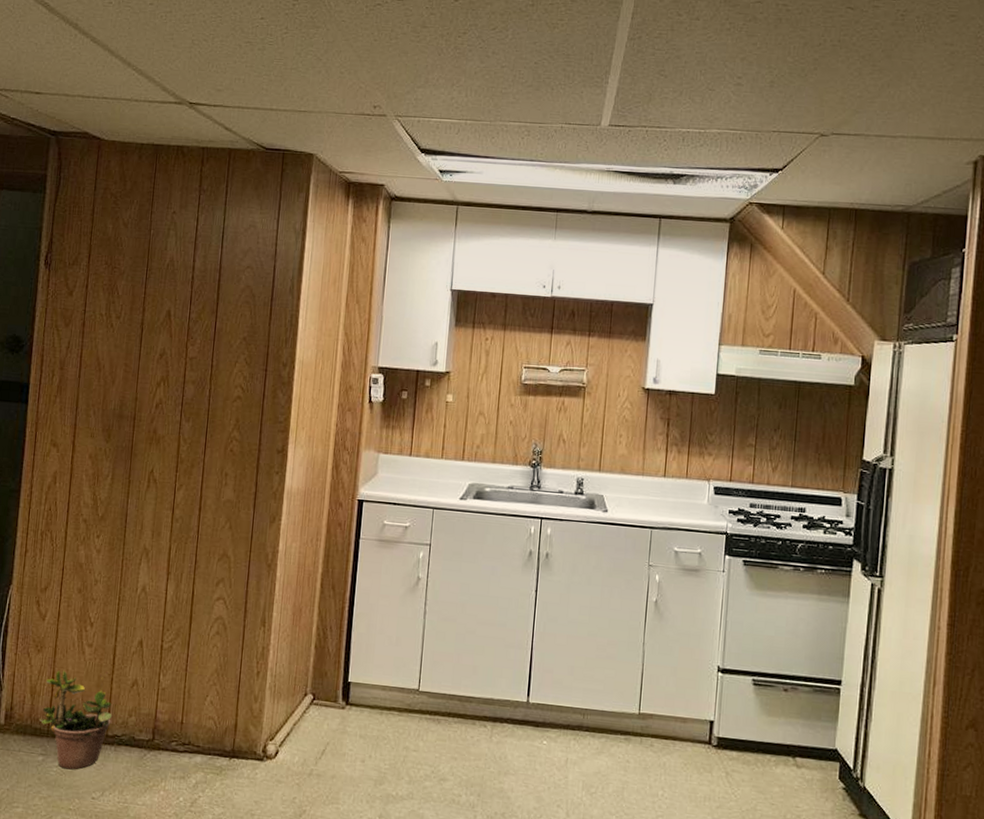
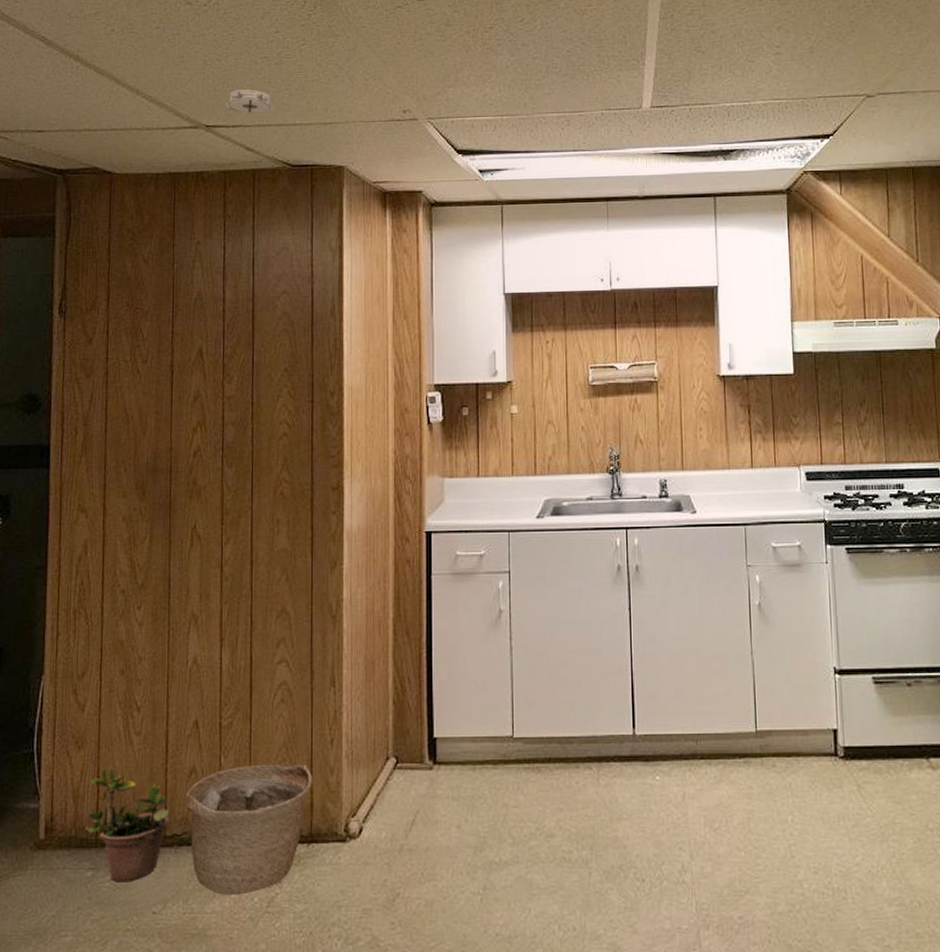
basket: none [127,684,238,794] -> present [186,764,312,895]
smoke detector: none [207,71,254,95] -> present [224,89,274,113]

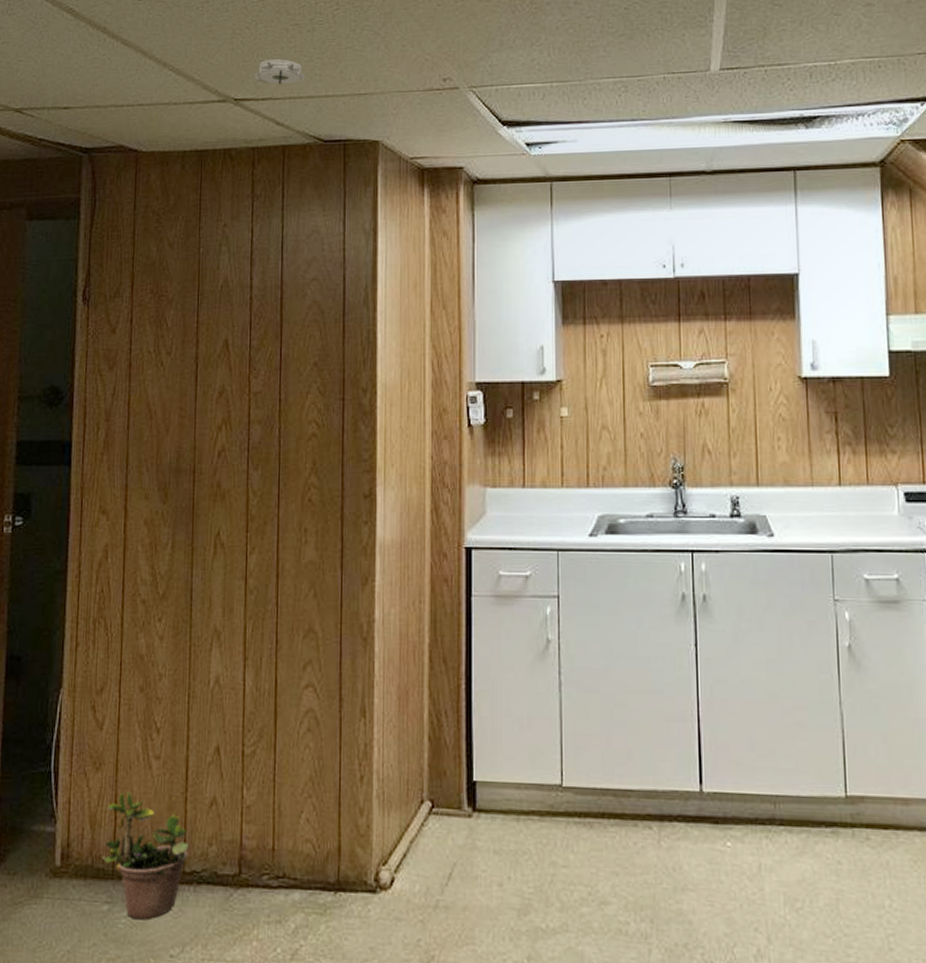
basket: present [186,764,312,895] -> none [206,799,340,944]

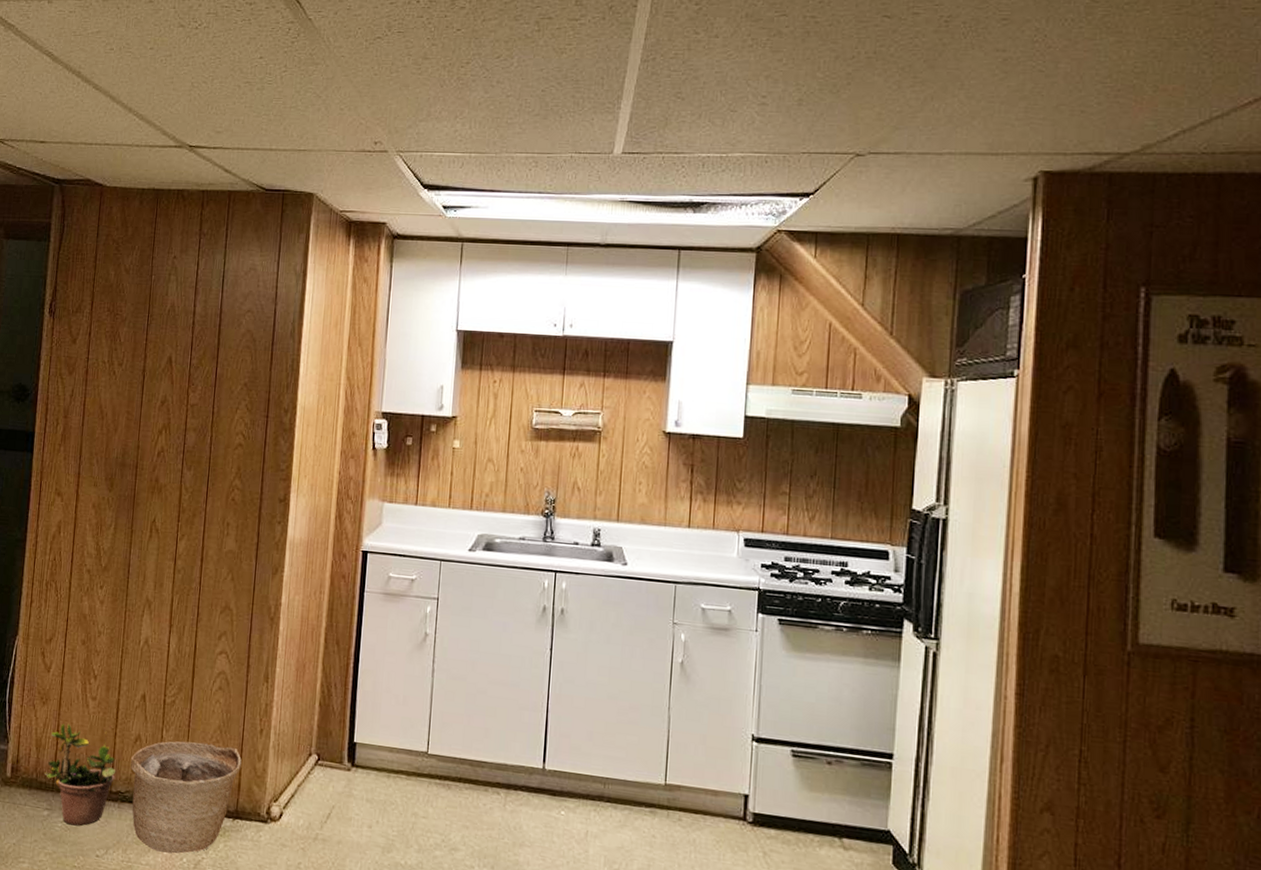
basket: none [206,799,340,944] -> present [131,741,242,855]
smoke detector: present [253,59,305,85] -> none [206,113,253,136]

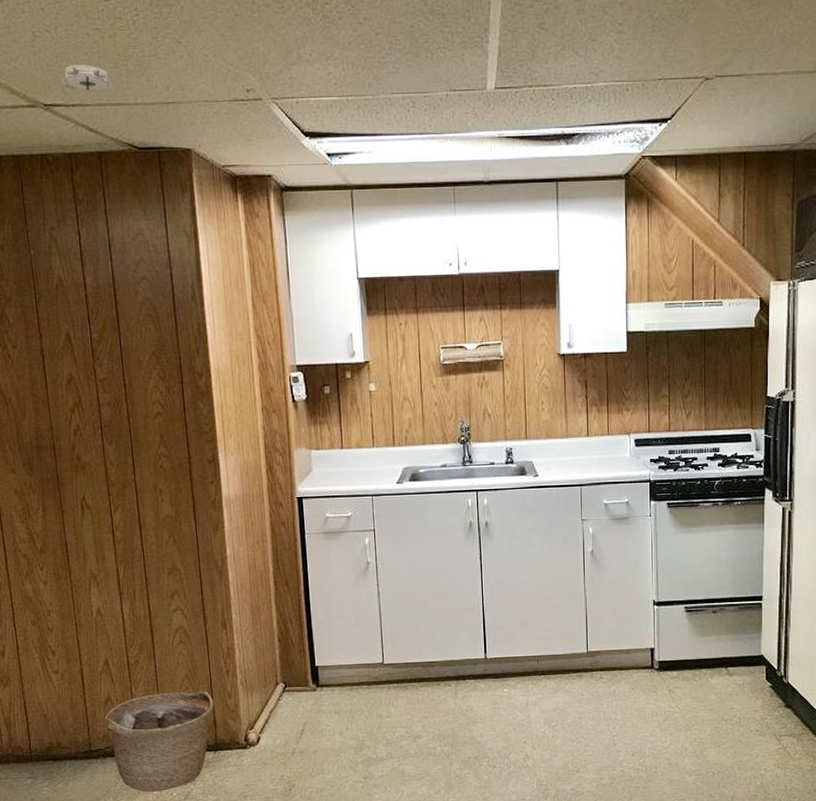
potted plant: present [44,723,116,826] -> none [18,693,93,787]
smoke detector: none [206,113,253,136] -> present [60,65,113,91]

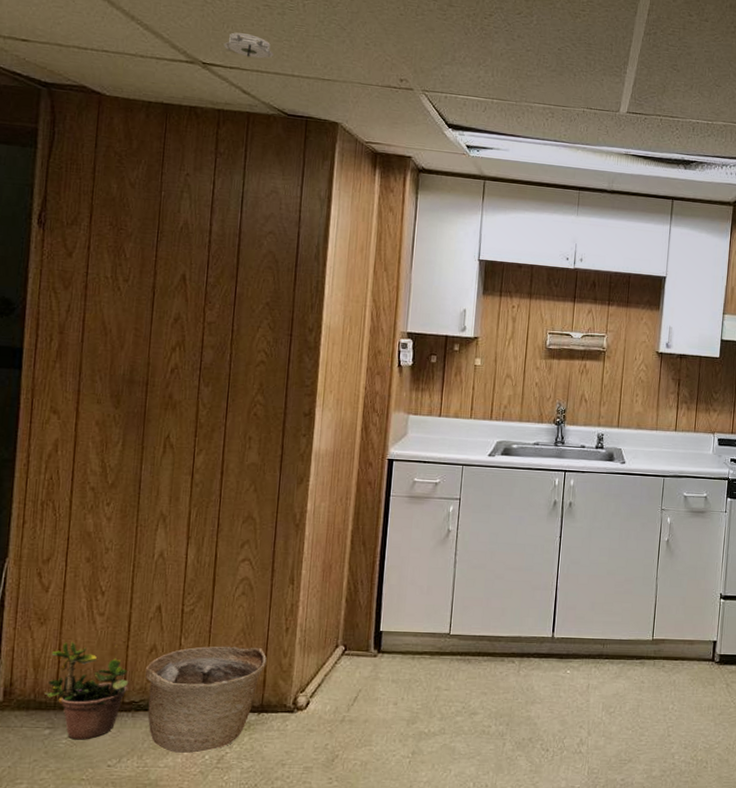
potted plant: none [18,693,93,787] -> present [43,639,129,740]

